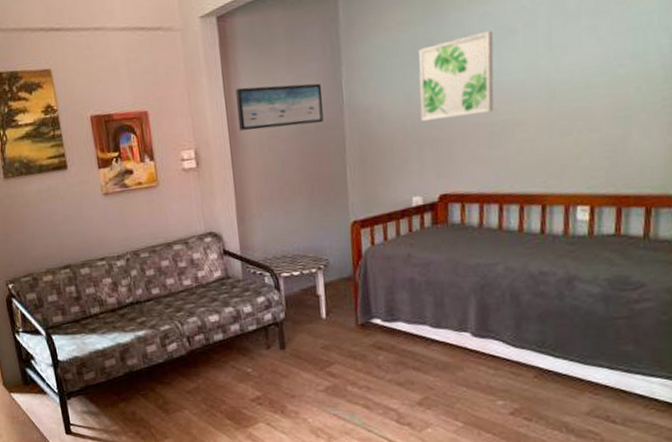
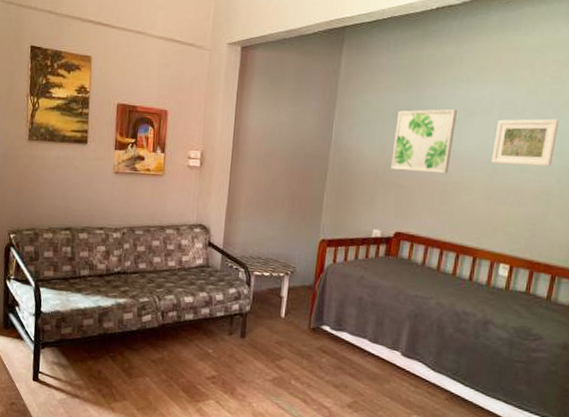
wall art: present [235,83,323,131] -> none [243,109,317,153]
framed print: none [545,12,628,88] -> present [491,118,560,167]

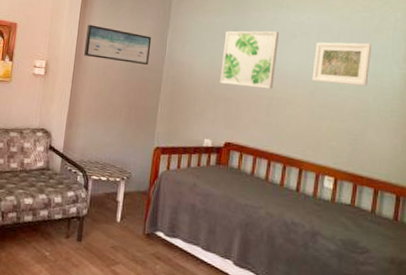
wall art: none [243,109,317,153] -> present [84,24,152,66]

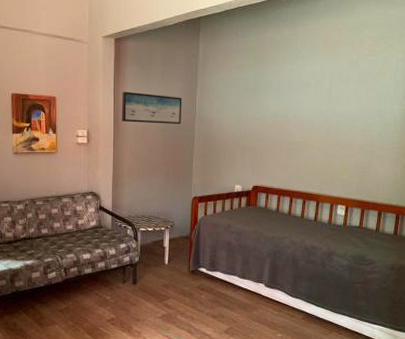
wall art: present [220,31,279,90] -> none [246,81,296,135]
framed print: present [312,42,372,86] -> none [325,84,377,125]

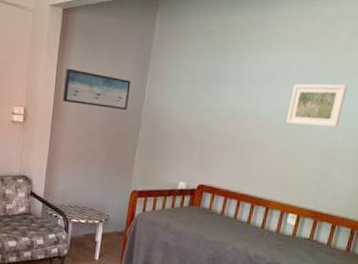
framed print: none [325,84,377,125] -> present [286,84,348,128]

